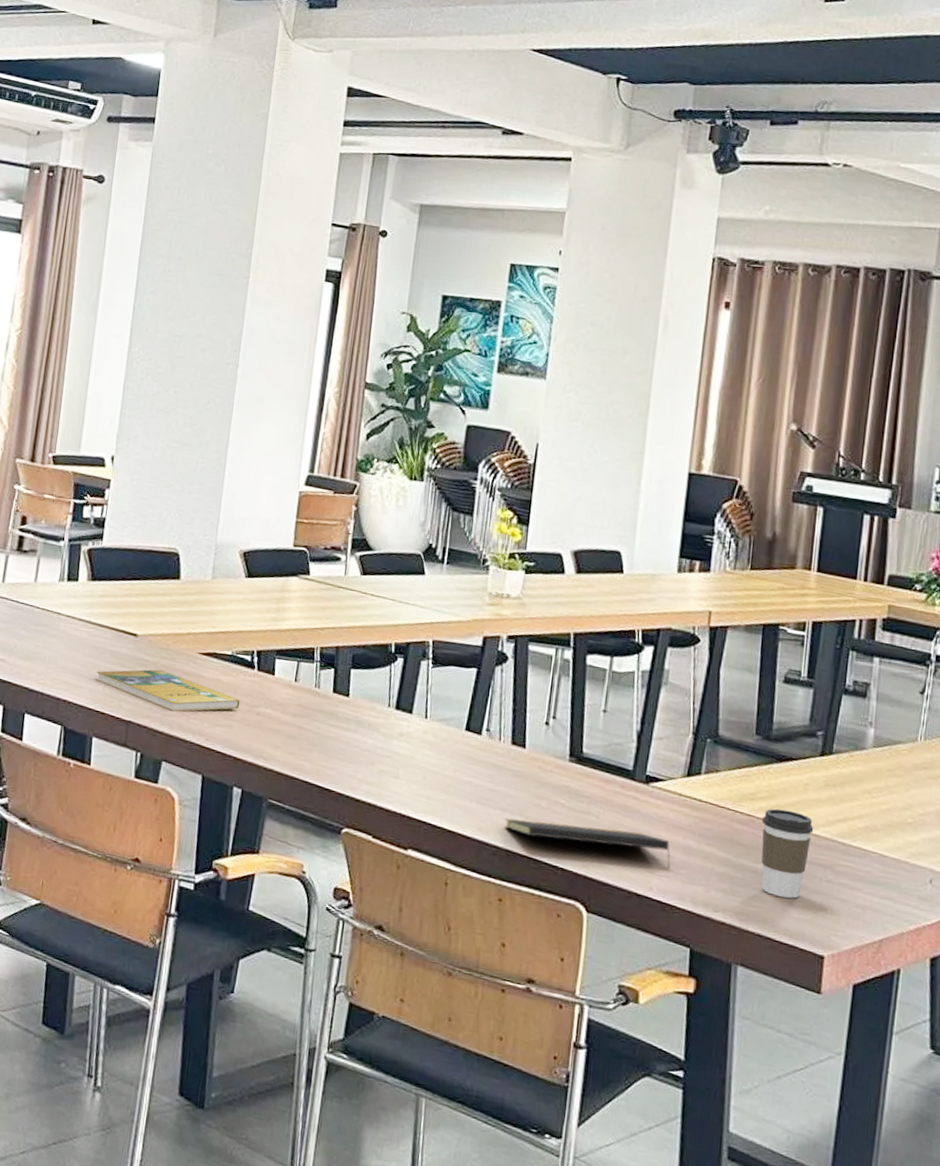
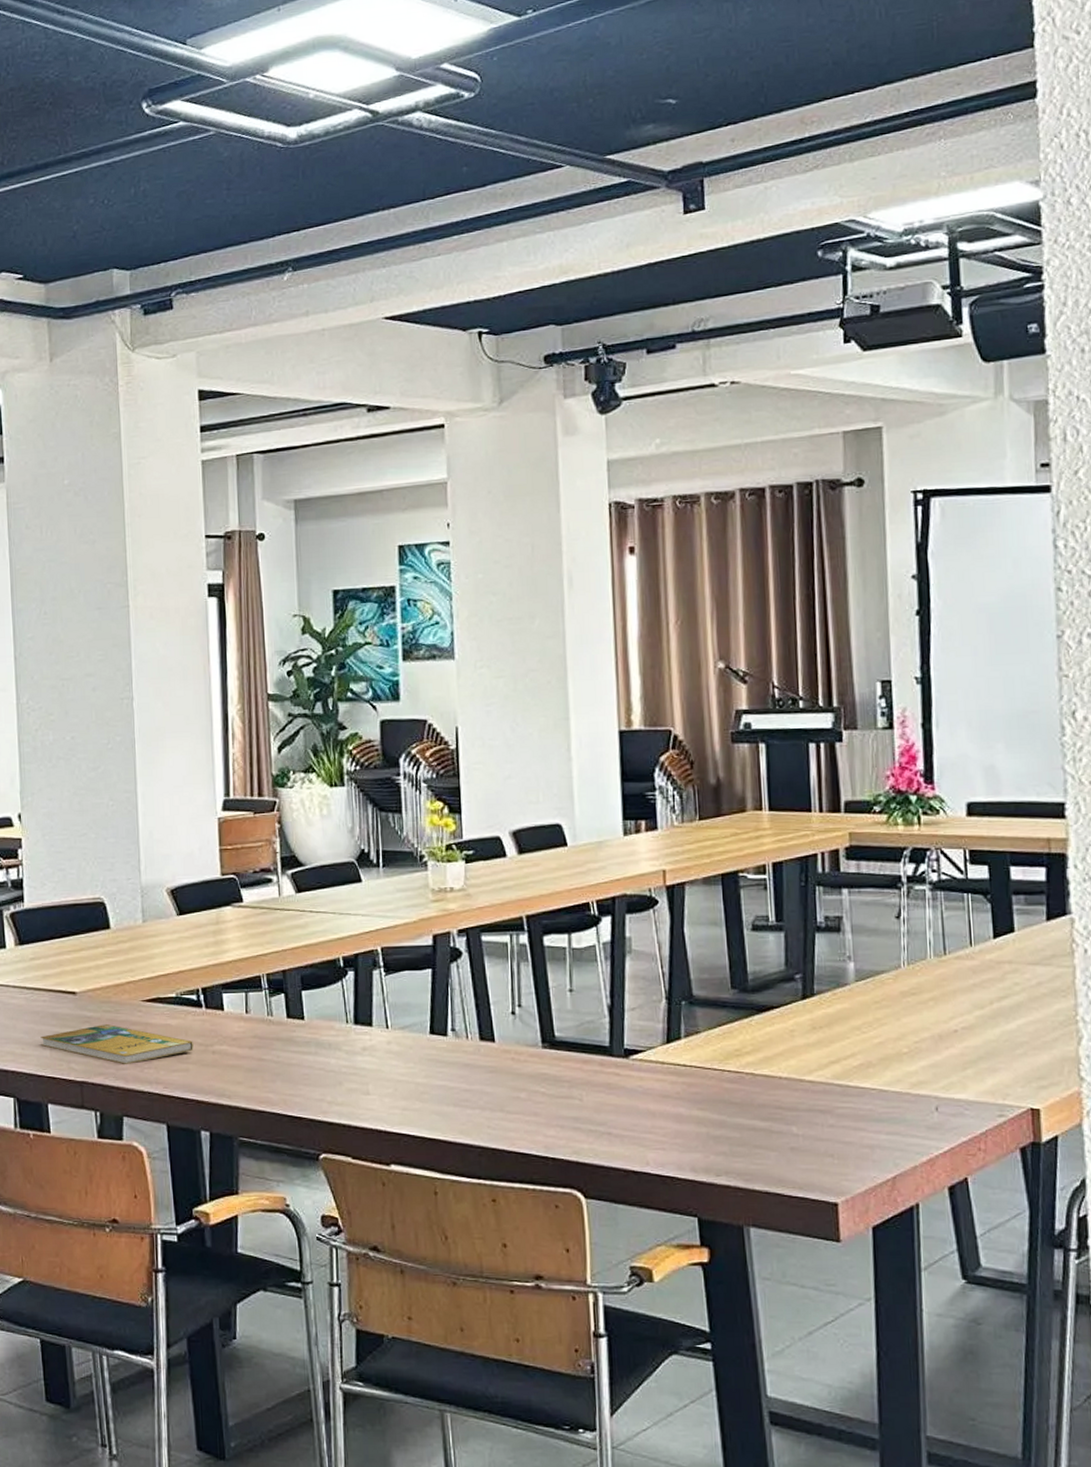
notepad: present [504,818,670,868] -> none [486,1108,664,1140]
coffee cup: present [761,808,814,899] -> none [751,1060,807,1150]

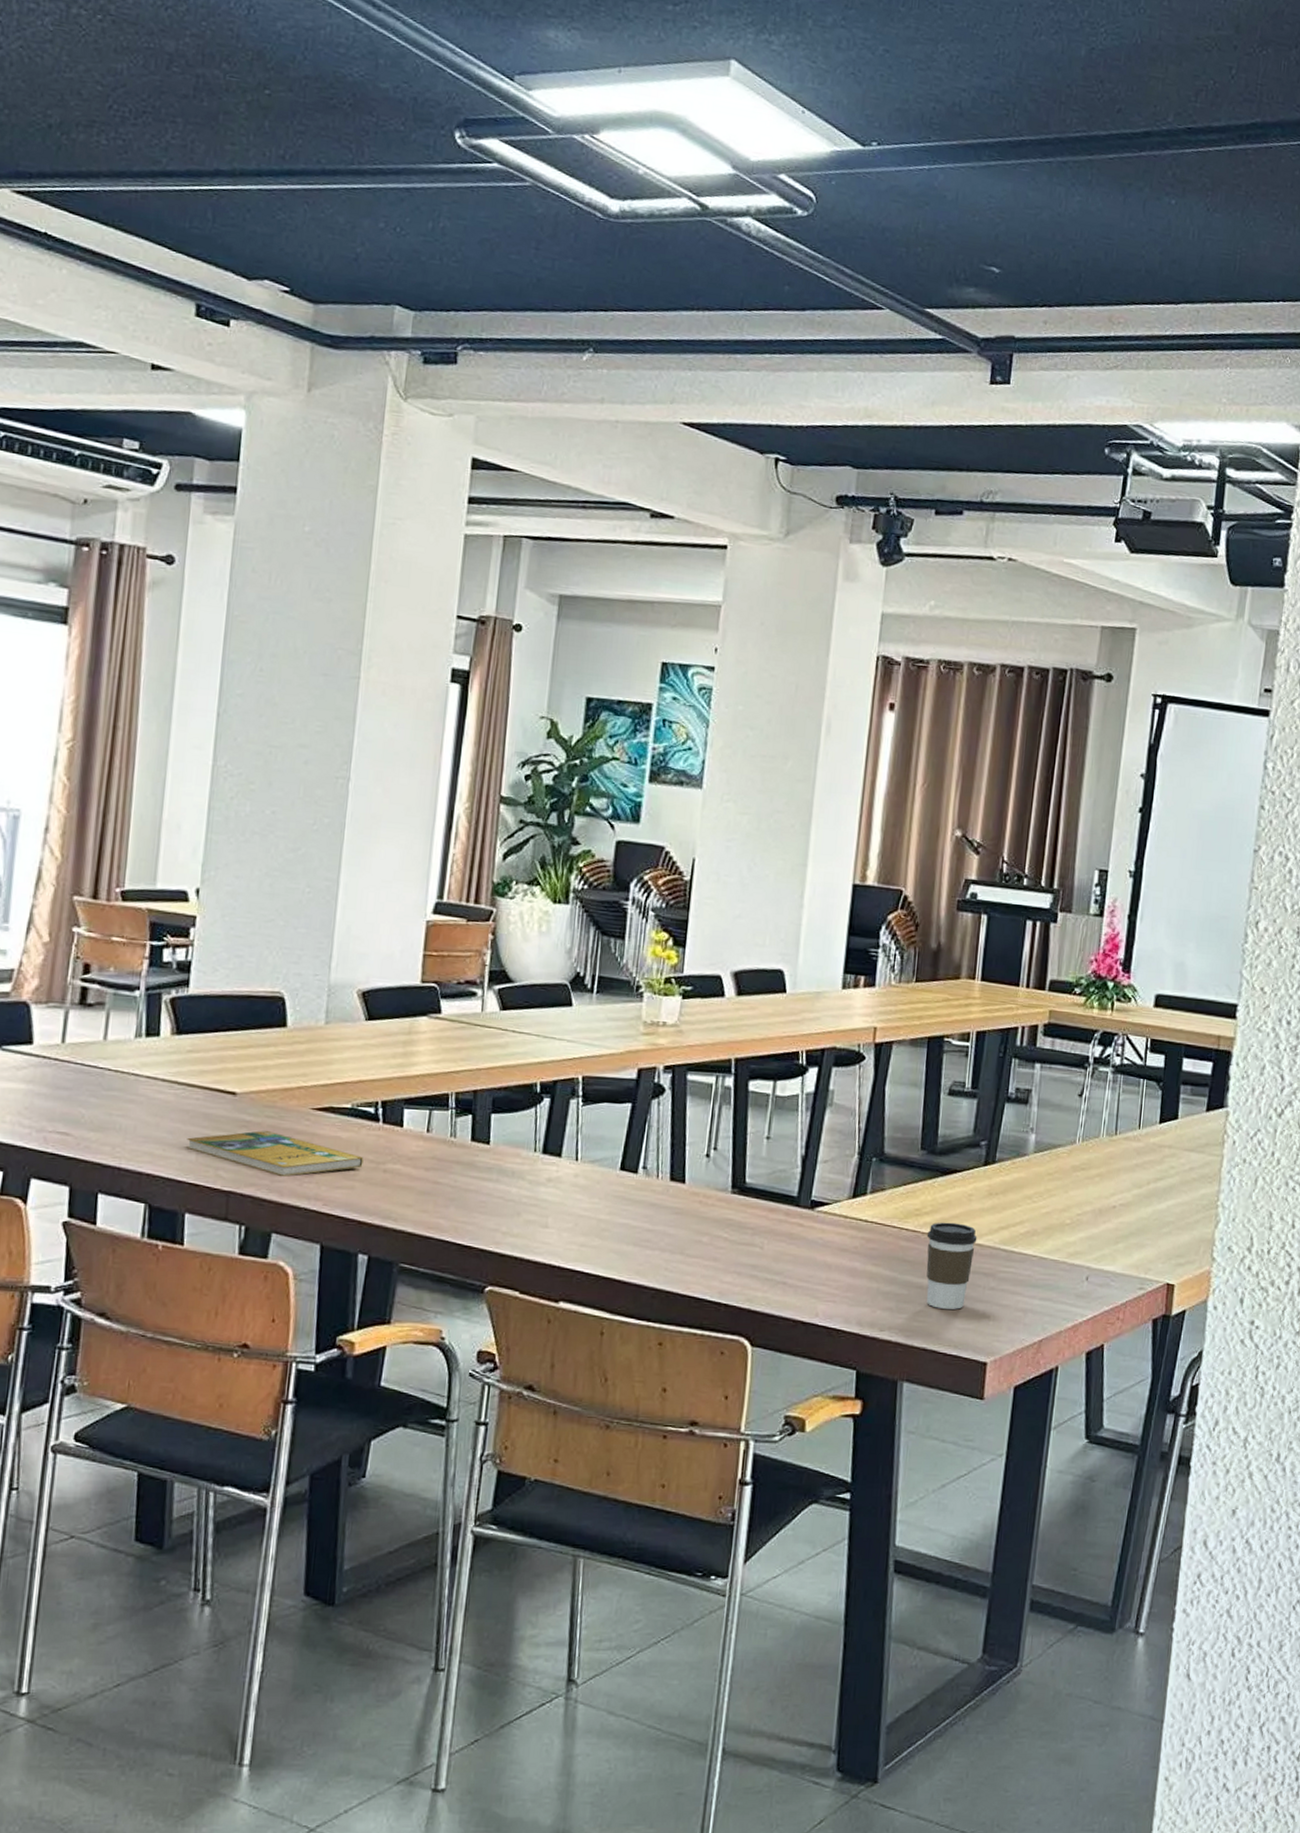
coffee cup: none [751,1060,807,1150] -> present [926,1222,977,1309]

